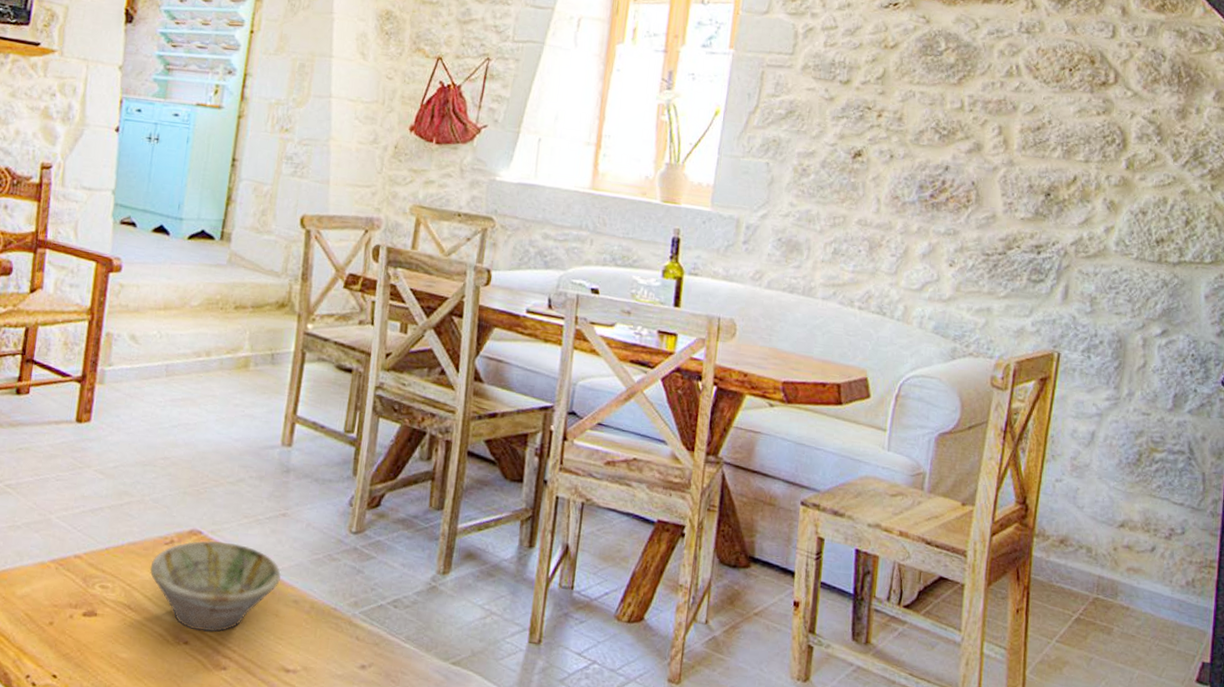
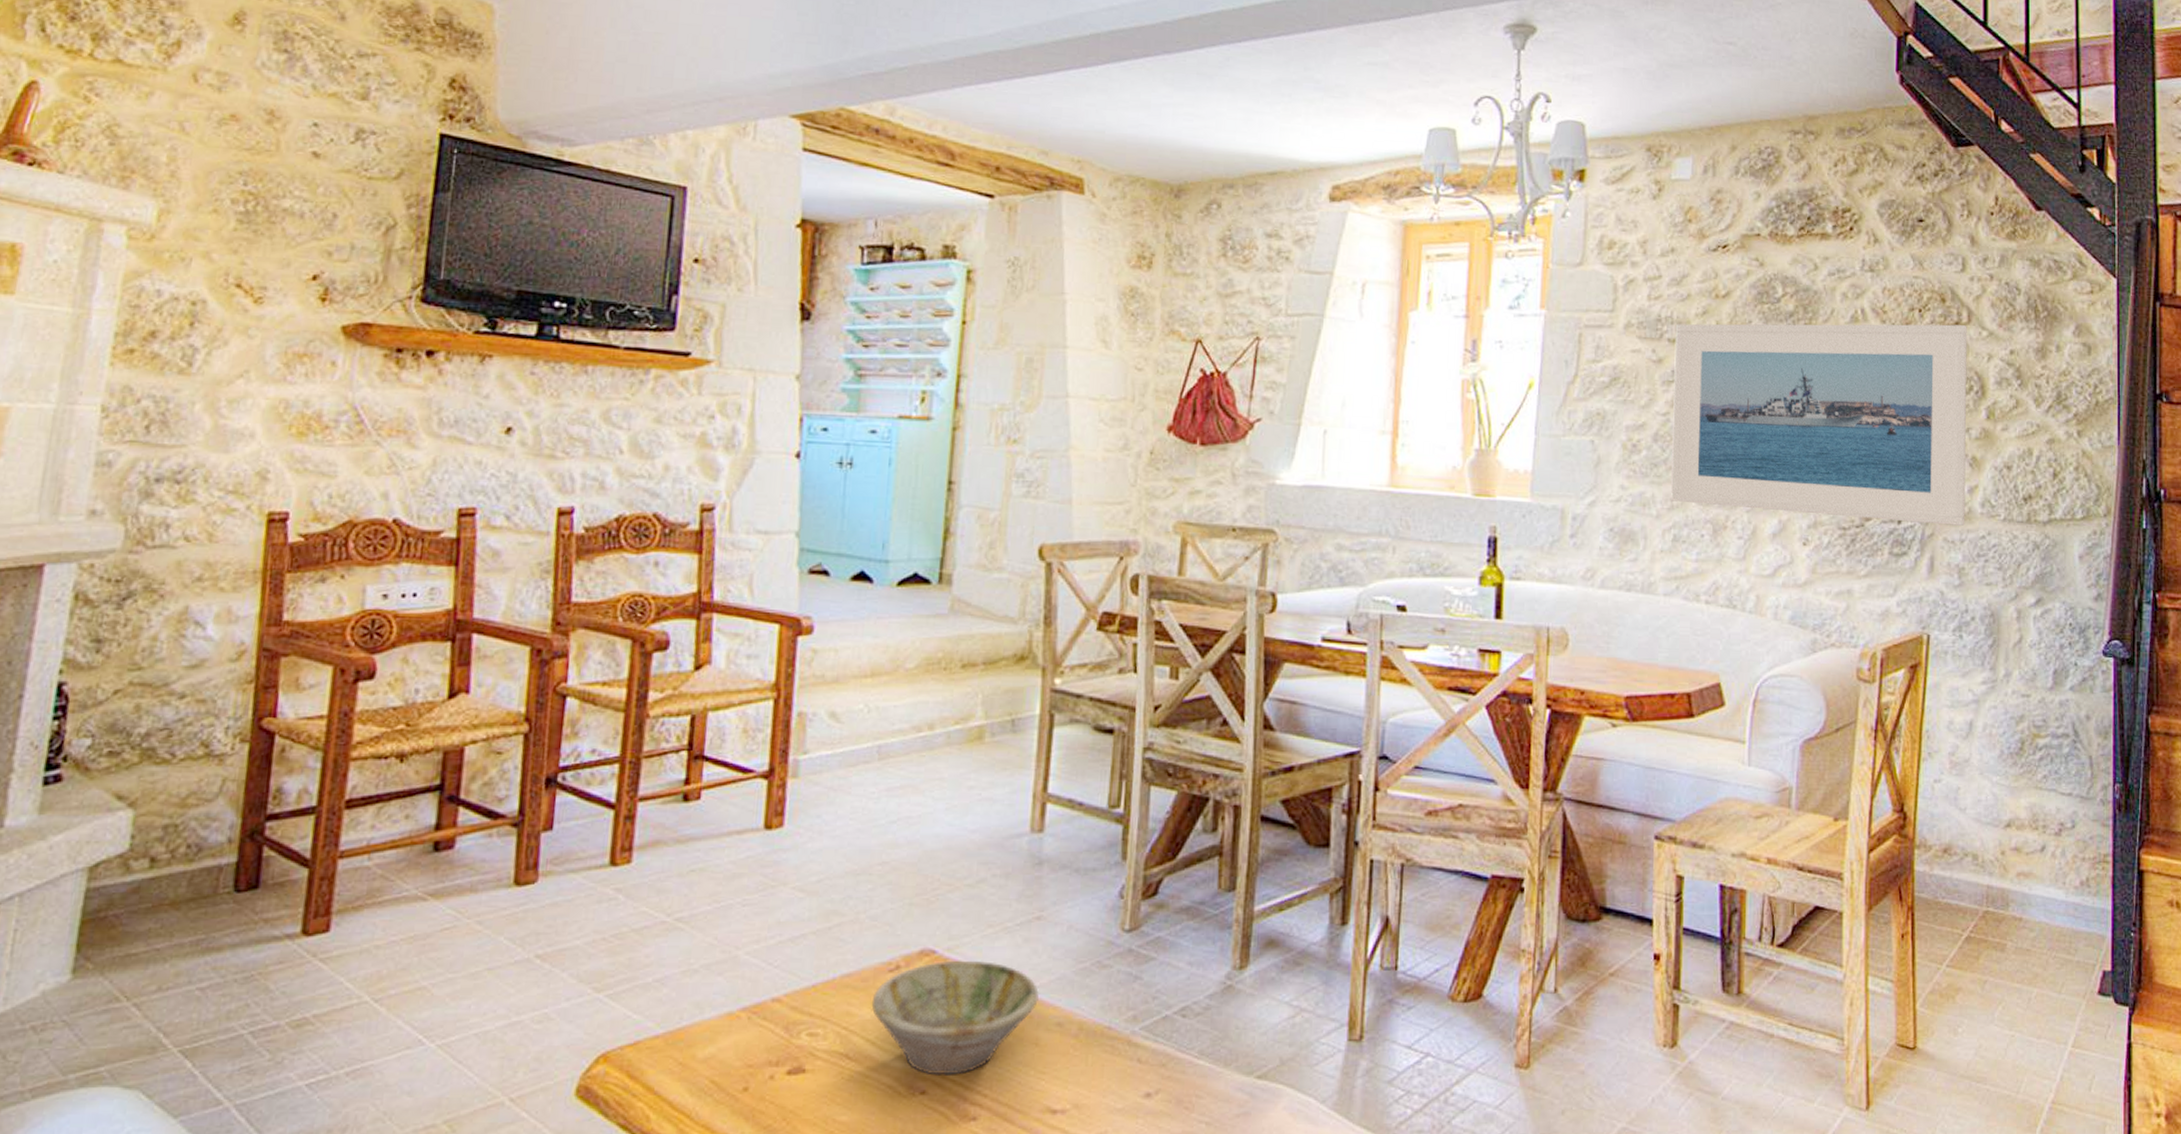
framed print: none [833,68,1114,261] -> present [1670,323,1967,526]

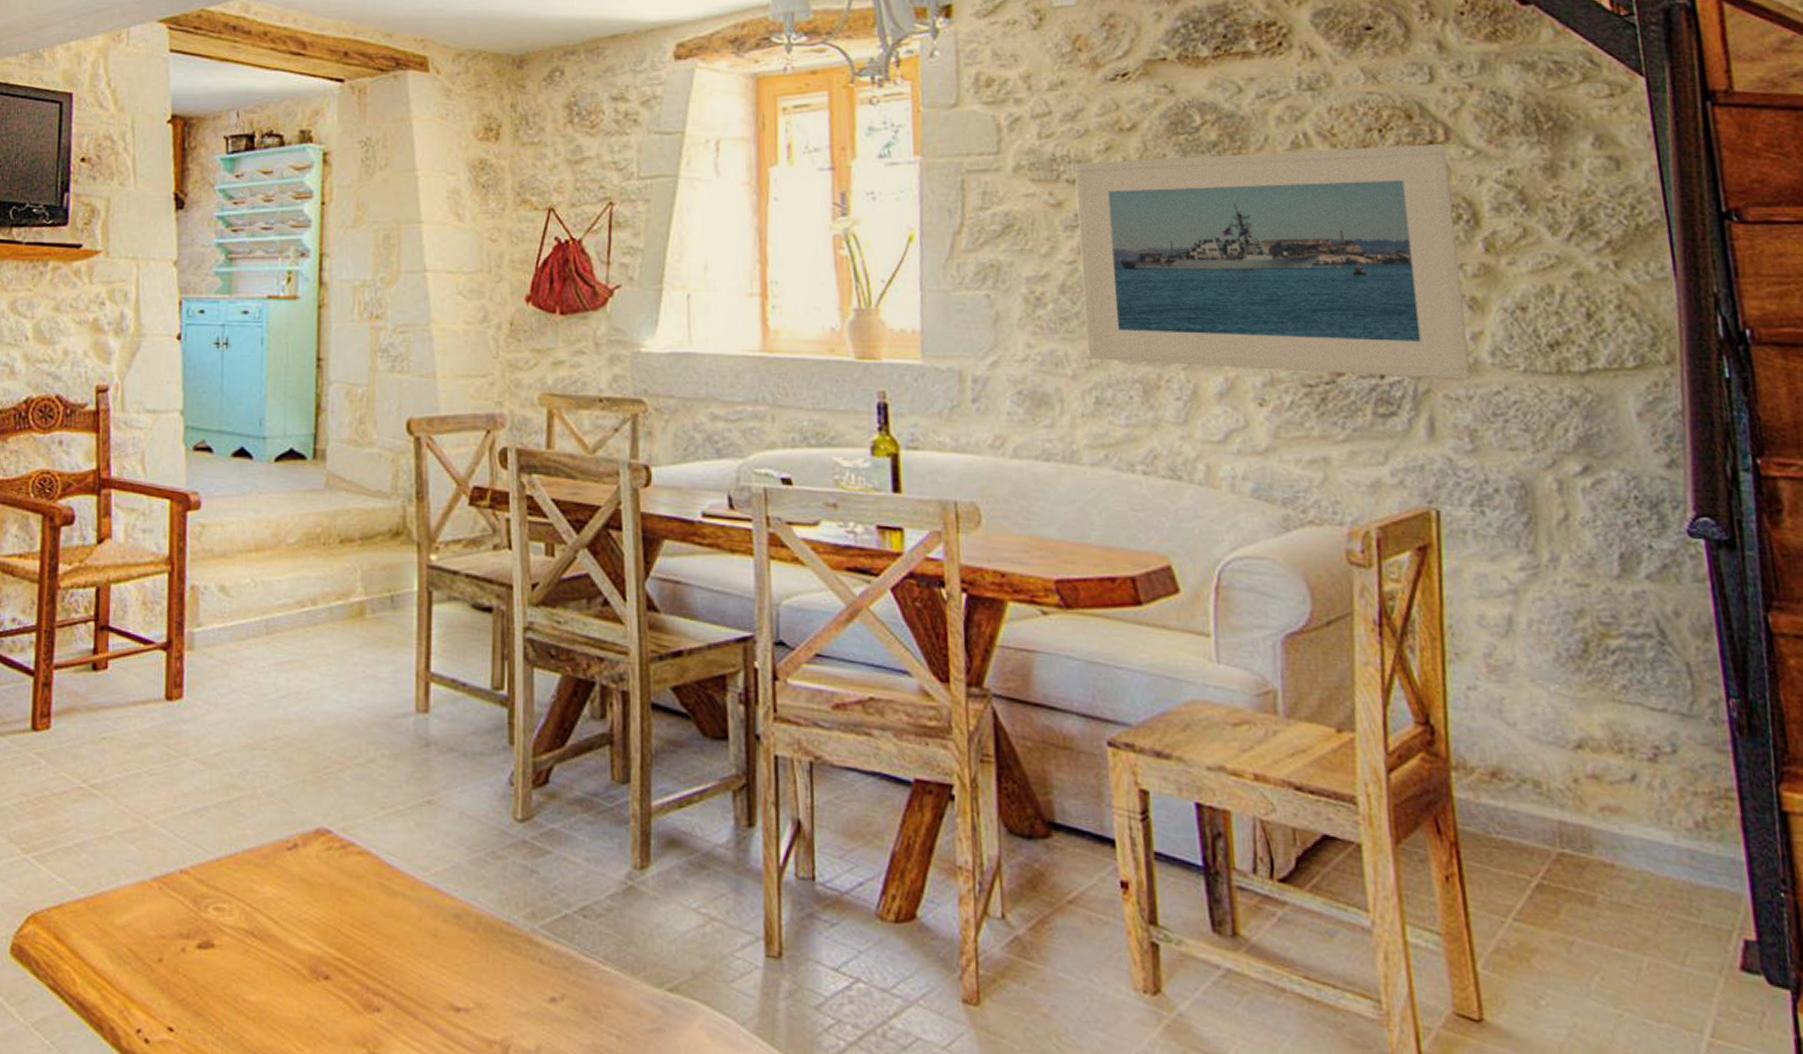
bowl: present [871,960,1040,1076] -> none [272,841,436,962]

